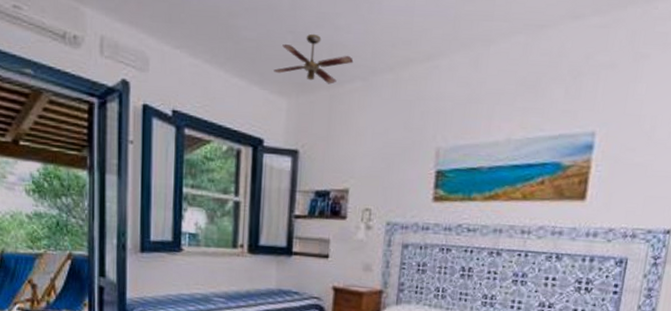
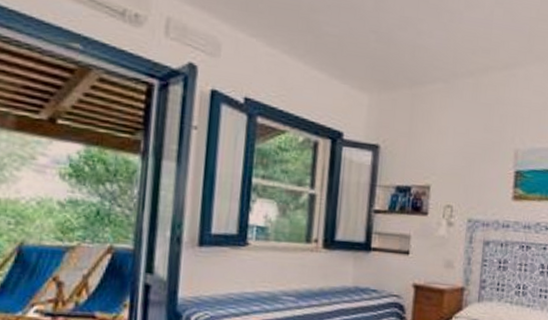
ceiling fan: present [274,33,354,84] -> none [355,35,436,84]

